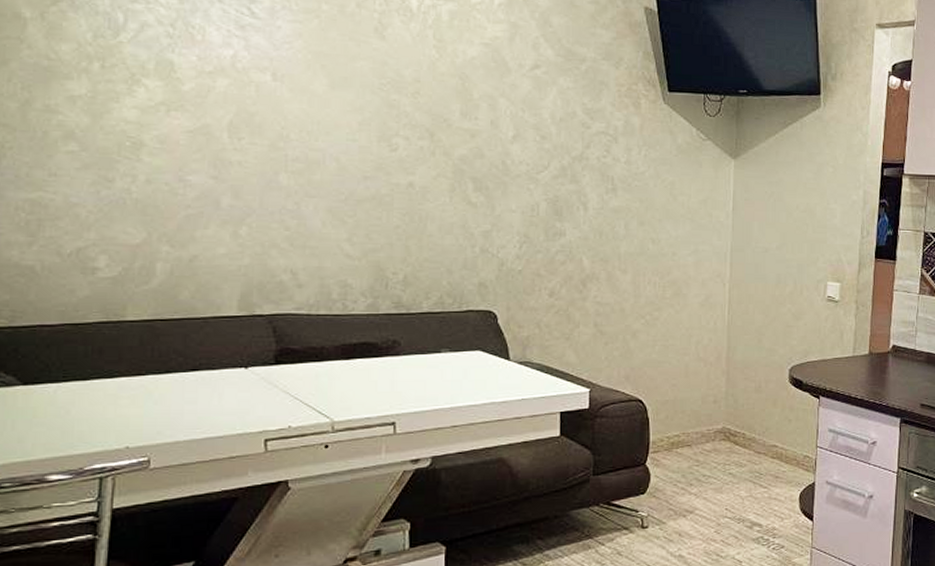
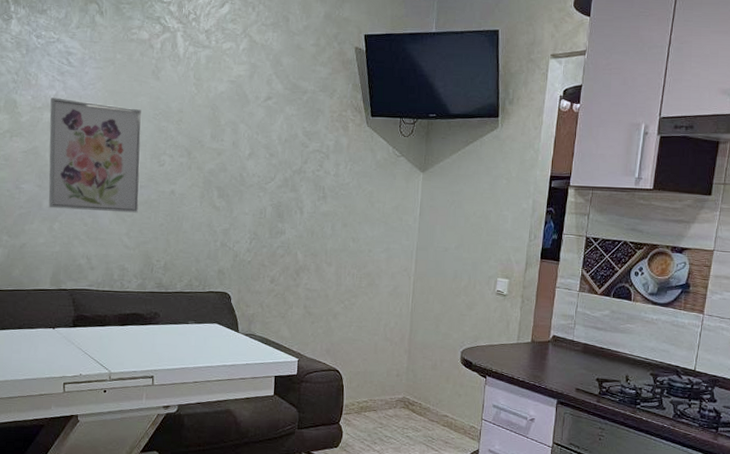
wall art: none [226,59,364,212] -> present [48,97,142,213]

